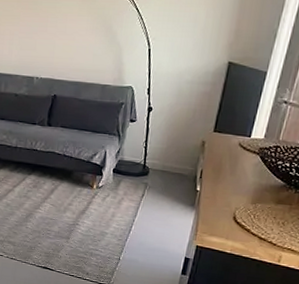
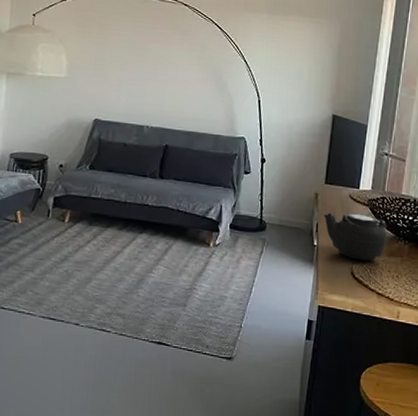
teapot: none [209,160,277,207] -> present [323,213,387,261]

